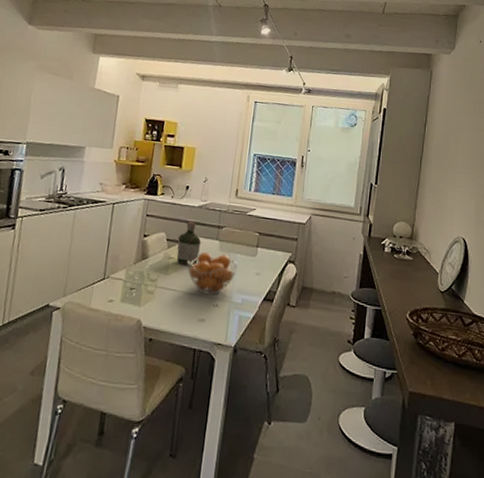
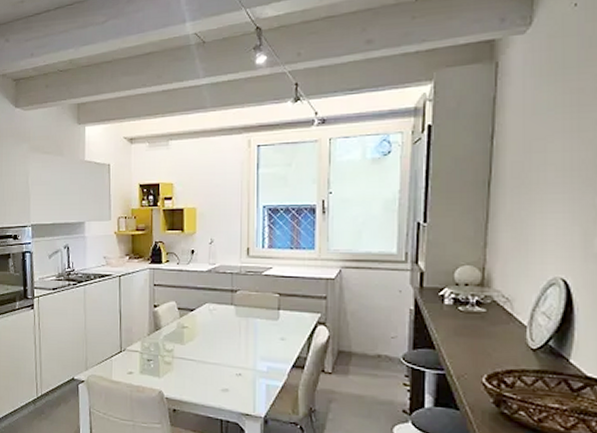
bottle: present [176,220,201,266] -> none [189,287,214,334]
fruit basket: present [187,251,238,295] -> none [202,318,258,364]

